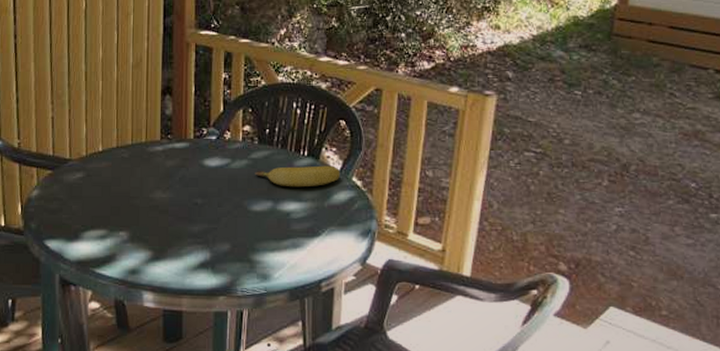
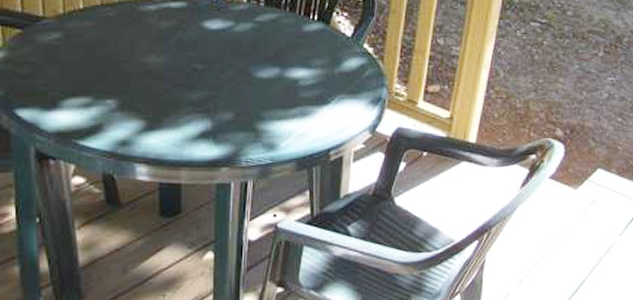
banana: present [255,165,341,188] -> none [261,31,352,54]

